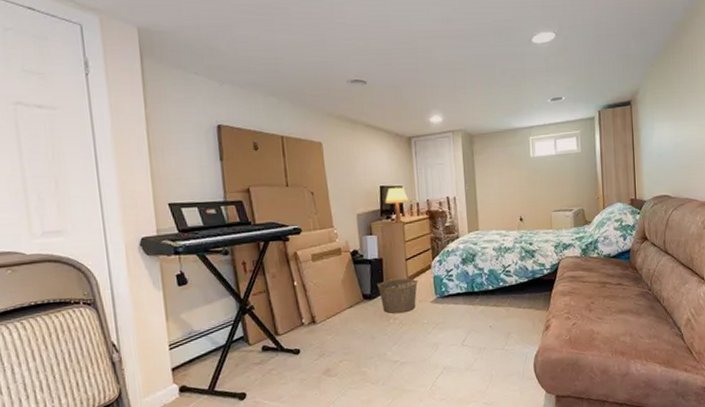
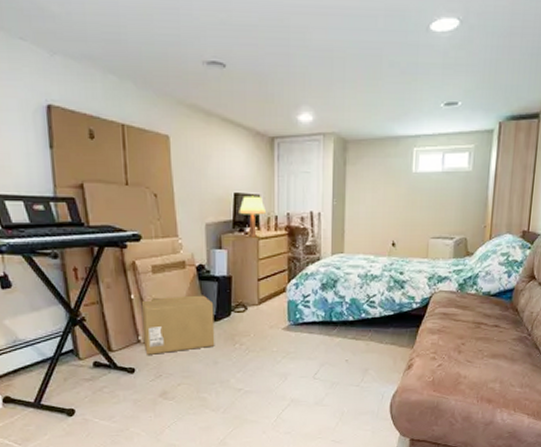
box: none [303,277,371,336] -> present [141,295,215,355]
basket: present [377,278,418,314] -> none [224,300,271,339]

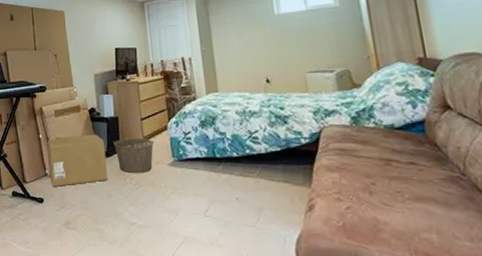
basket: none [224,300,271,339] -> present [113,137,154,174]
table lamp: present [239,196,267,238] -> none [120,48,144,84]

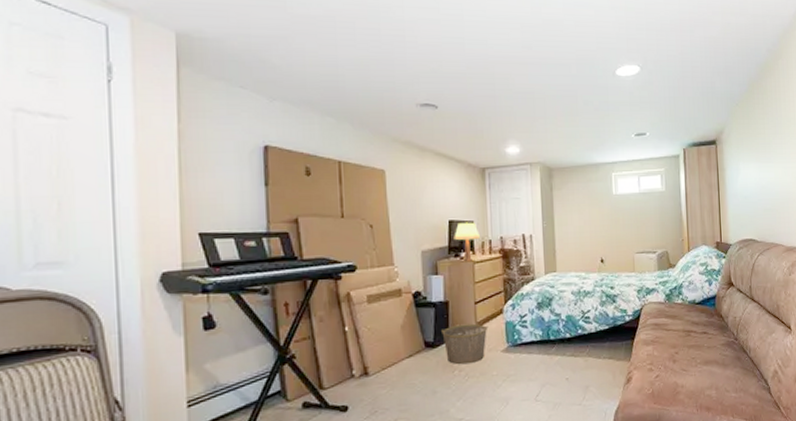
box: present [47,134,108,187] -> none [355,322,433,390]
table lamp: none [120,48,144,84] -> present [454,222,481,262]

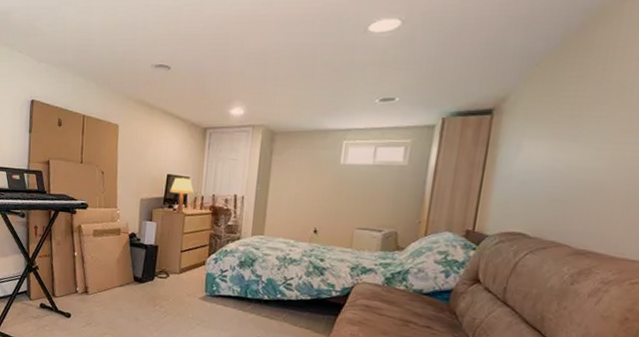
basket: present [442,323,488,365] -> none [149,267,190,303]

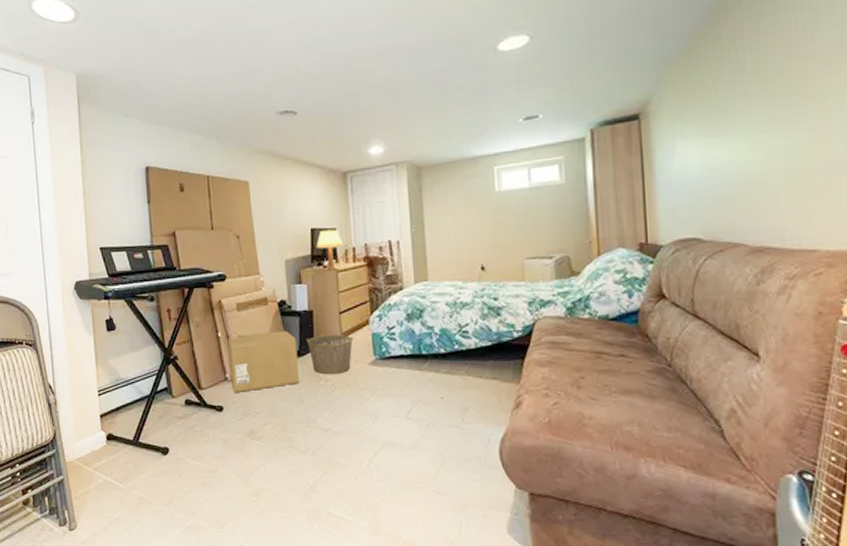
box: none [80,257,141,306] -> present [227,330,300,392]
basket: none [149,267,190,303] -> present [307,334,354,375]

